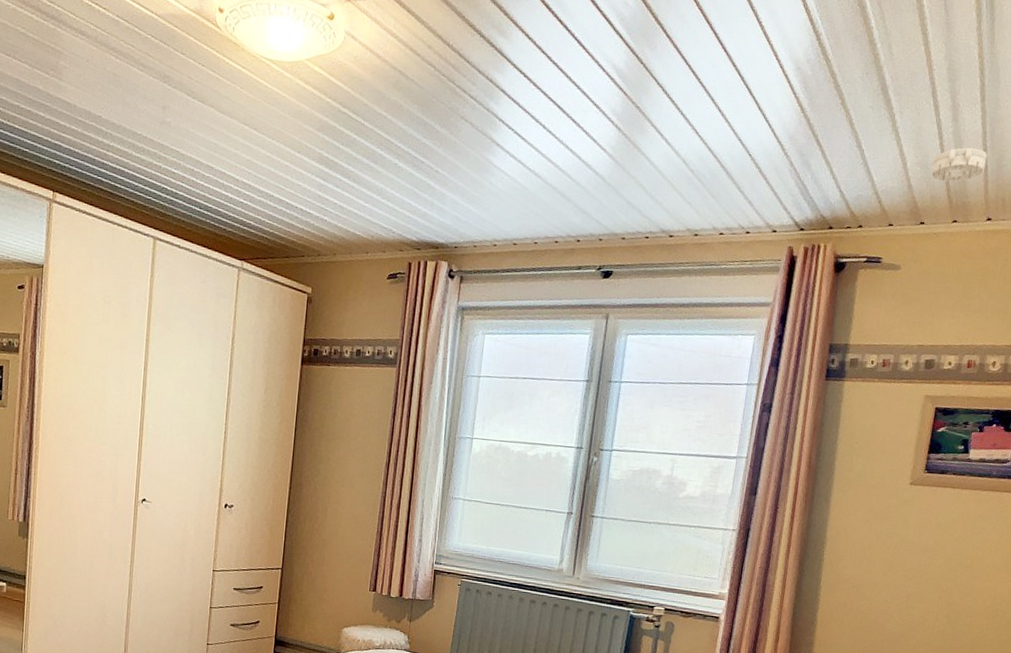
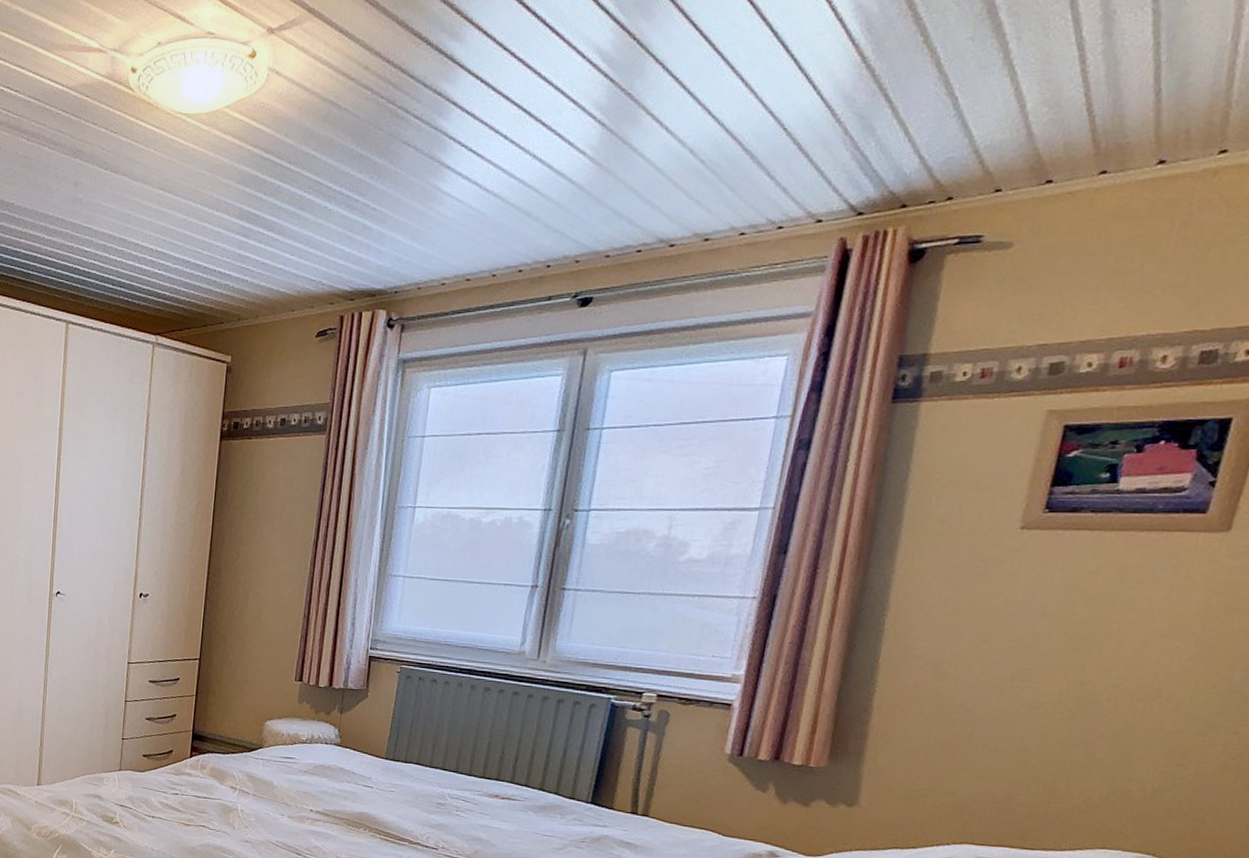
smoke detector: present [931,147,987,182] -> none [1065,67,1161,122]

